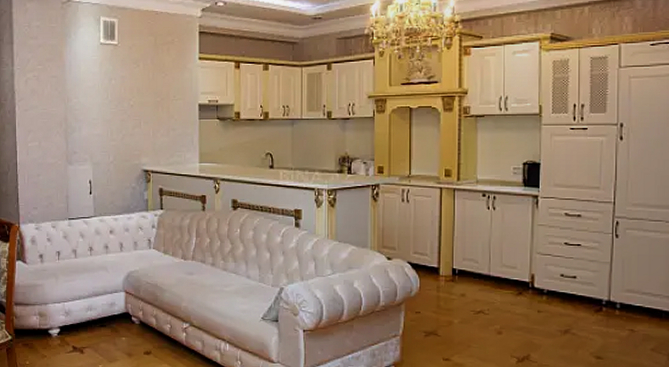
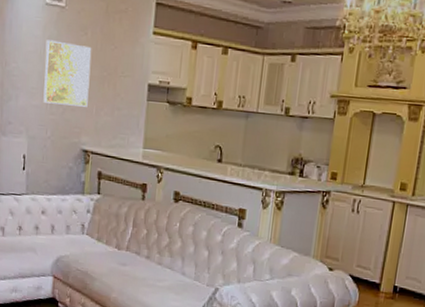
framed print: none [103,75,145,131] -> present [43,40,92,107]

